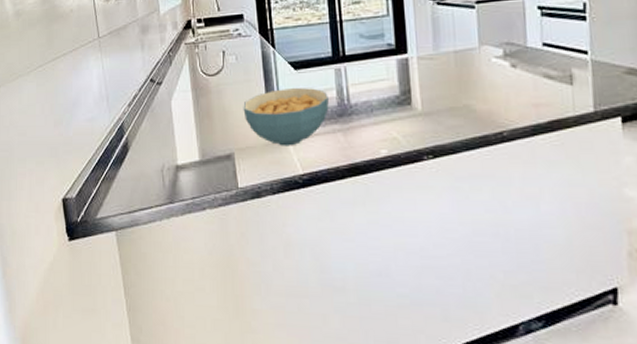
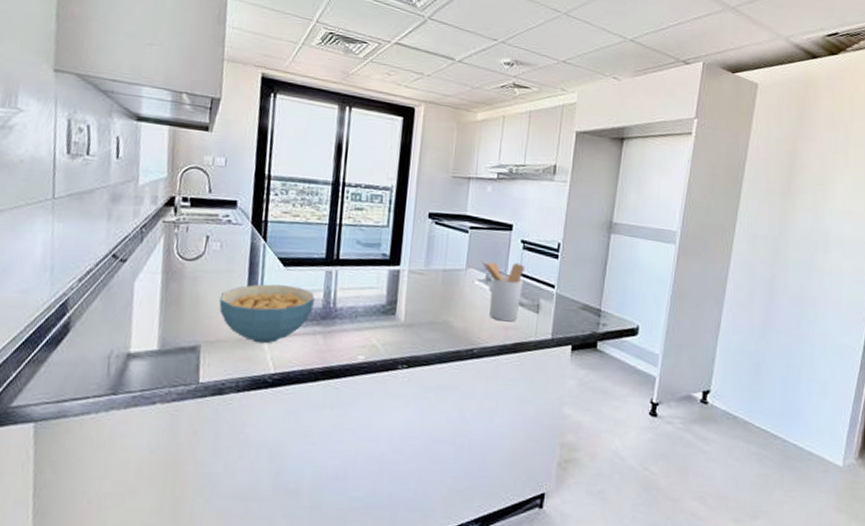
utensil holder: none [494,31,549,98] -> present [481,260,525,322]

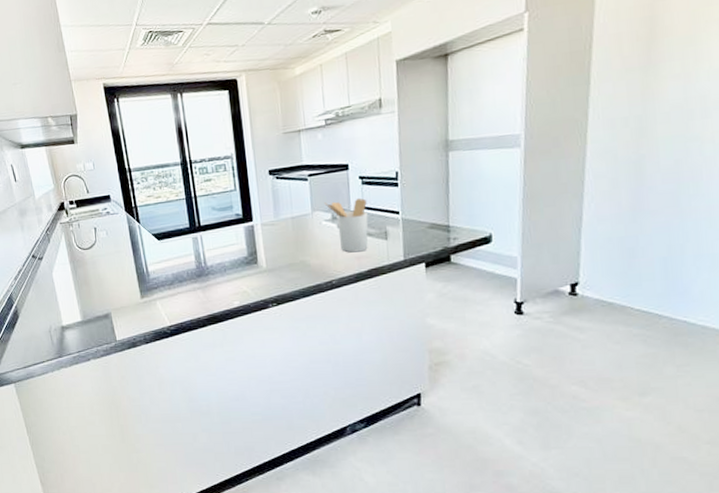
cereal bowl: present [219,284,315,344] -> none [116,254,189,305]

